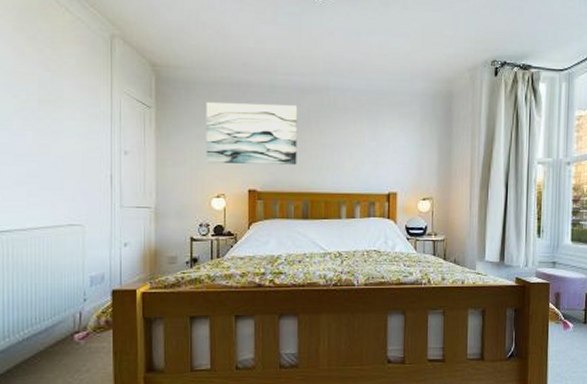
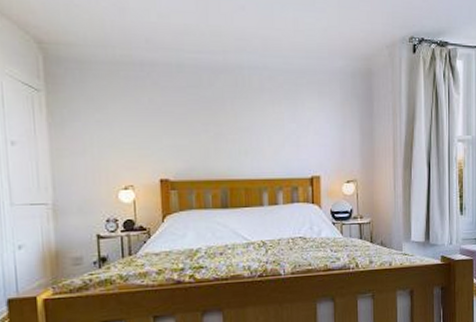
wall art: present [206,102,298,165] -> none [105,84,213,151]

